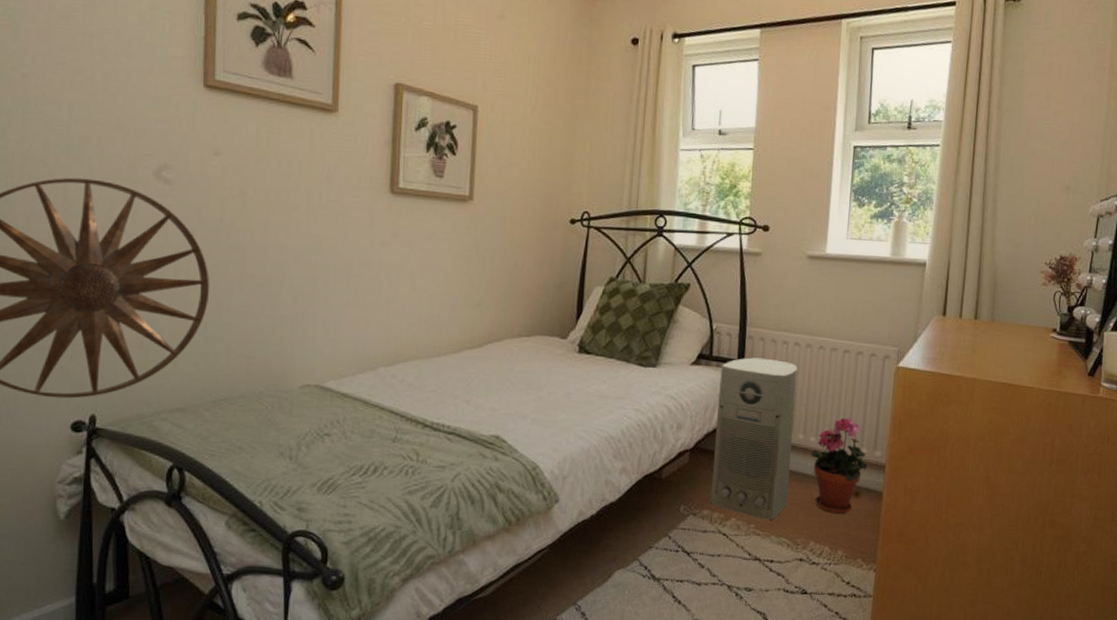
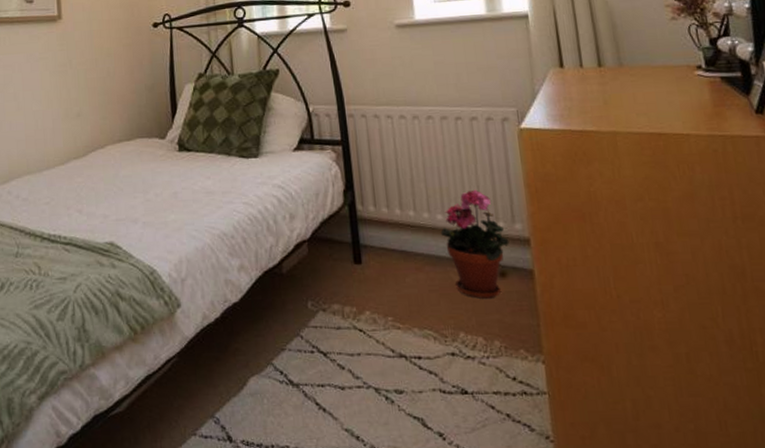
air purifier: present [710,357,797,520] -> none [325,135,425,310]

